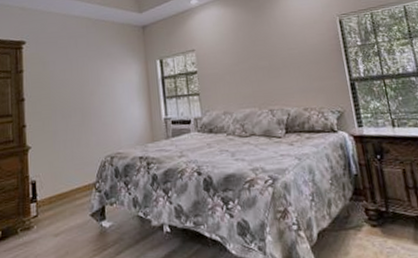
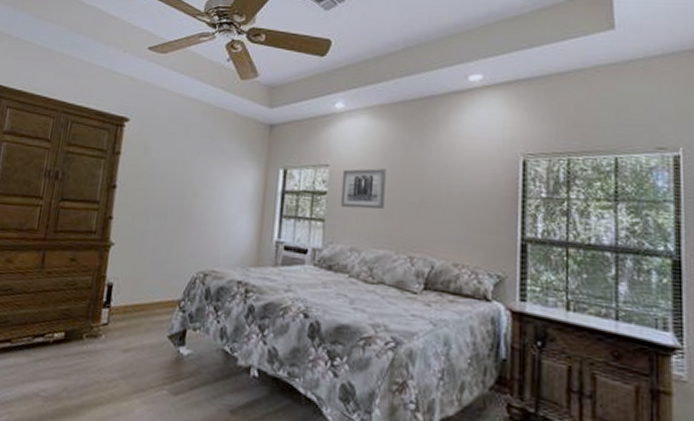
wall art: none [206,44,243,81] -> present [340,167,386,209]

